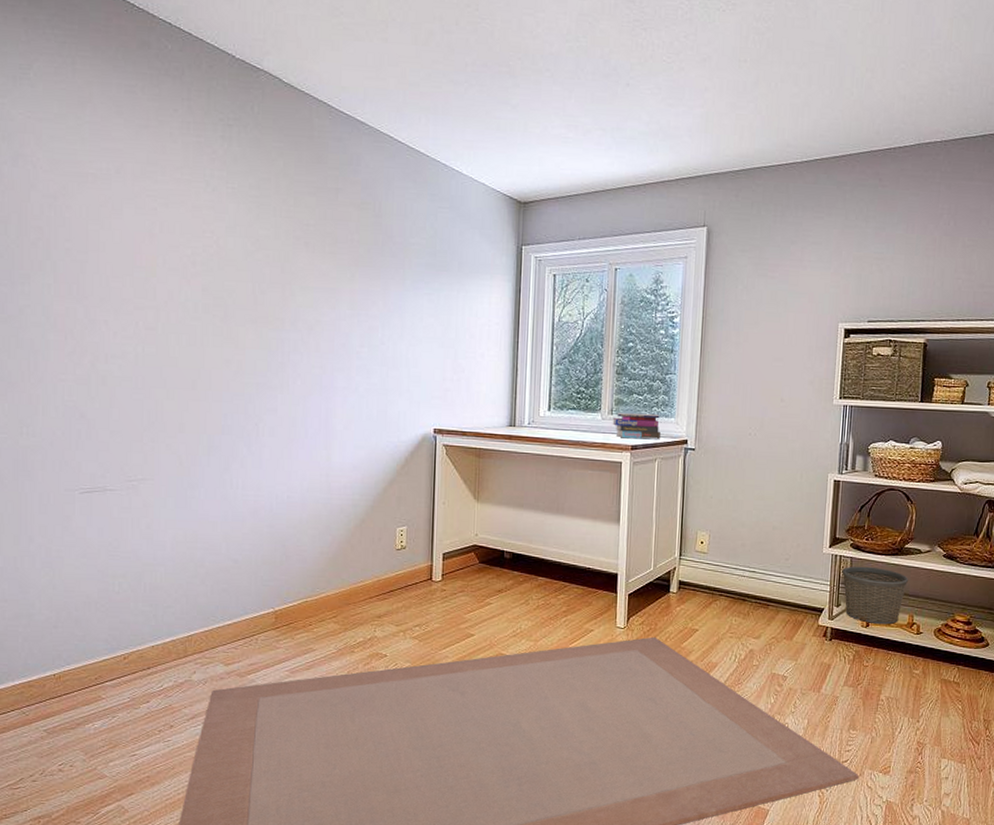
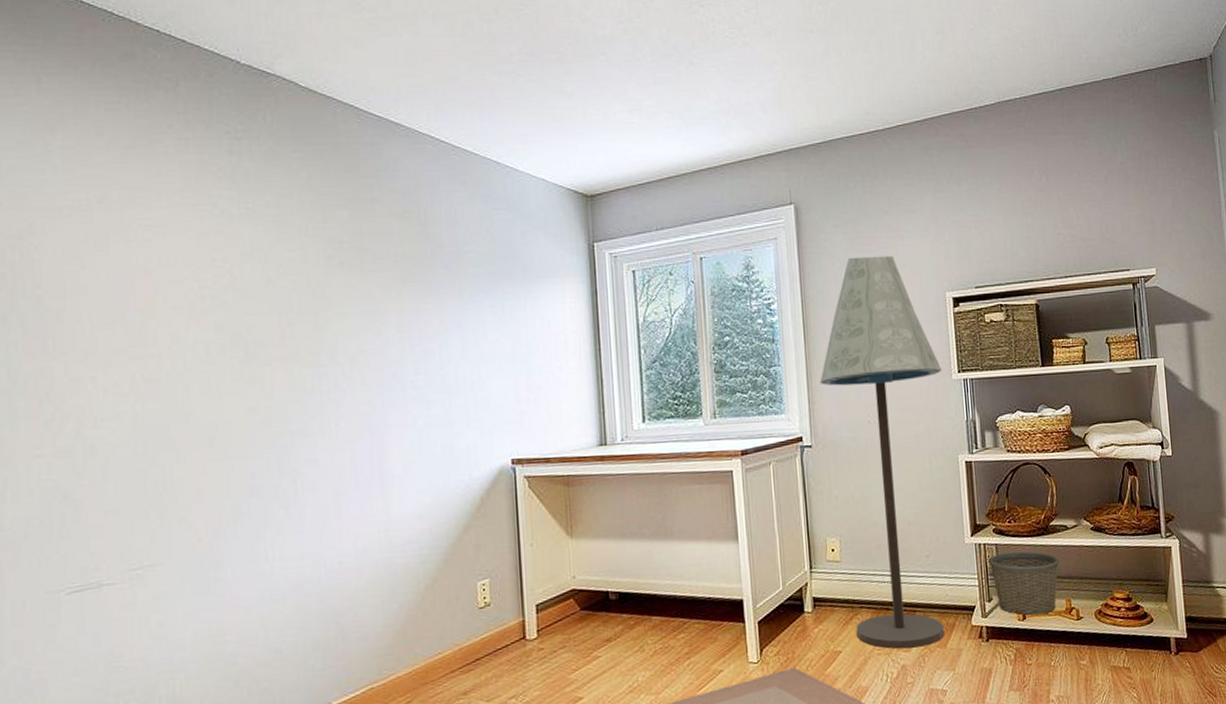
books: present [612,413,660,439] -> none [716,411,772,444]
floor lamp: none [710,281,825,636] -> present [820,255,945,649]

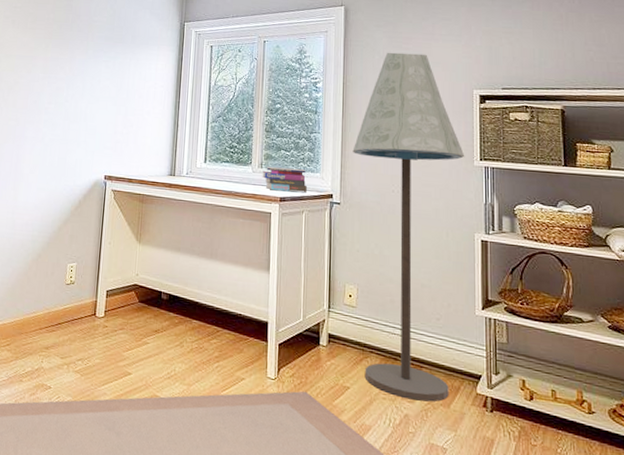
books: none [716,411,772,444] -> present [262,167,307,192]
basket: present [988,551,1060,615] -> none [498,331,573,399]

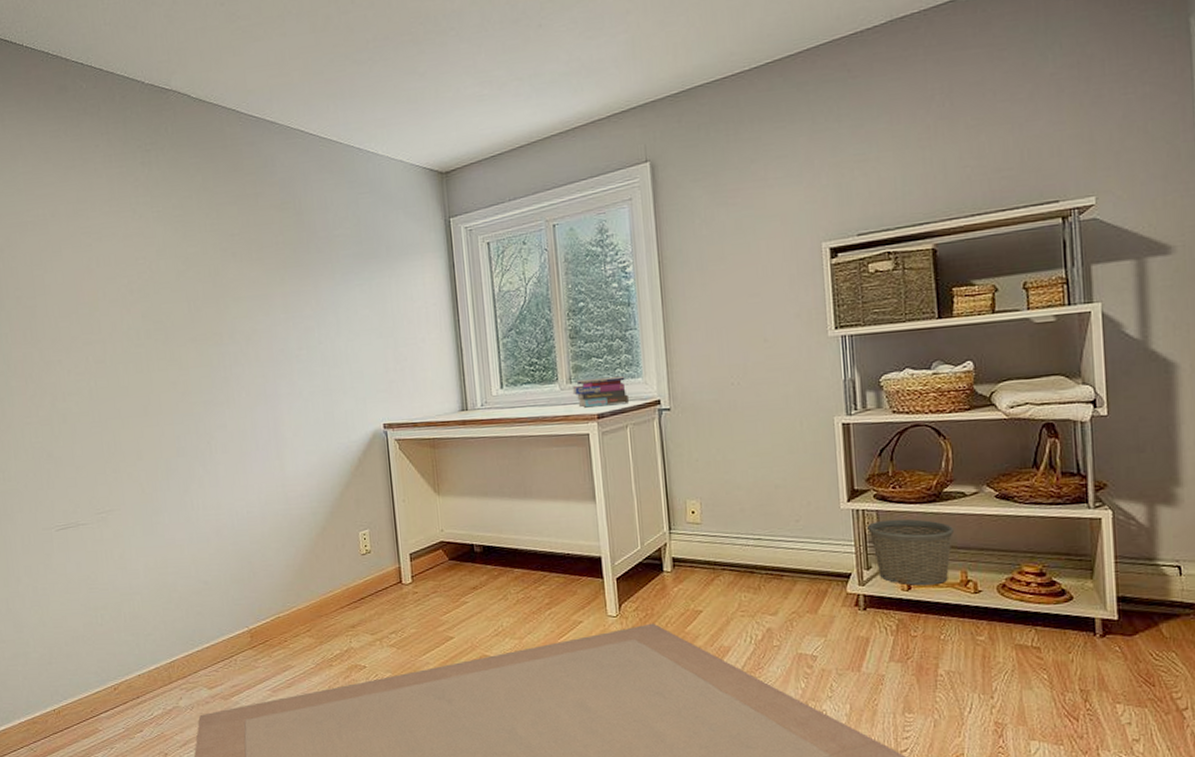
floor lamp: present [352,52,465,402] -> none [678,207,817,612]
basket: none [498,331,573,399] -> present [867,518,955,586]

